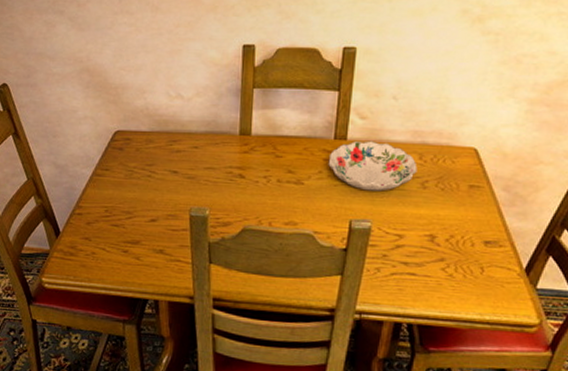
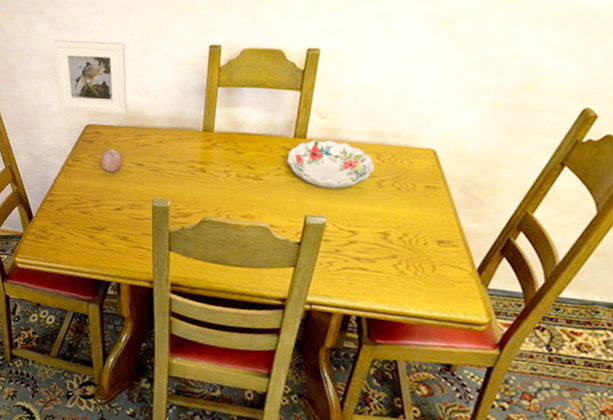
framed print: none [75,41,159,119] -> present [52,40,128,115]
fruit: none [132,156,156,182] -> present [100,148,123,173]

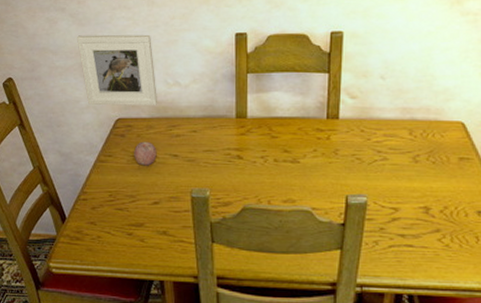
decorative bowl: present [286,139,375,189] -> none [322,119,408,167]

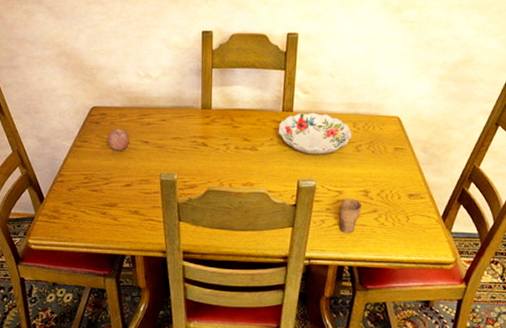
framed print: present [76,34,158,106] -> none [53,28,131,96]
decorative bowl: none [322,119,408,167] -> present [278,112,352,155]
cup: none [395,216,423,256] -> present [338,198,362,233]

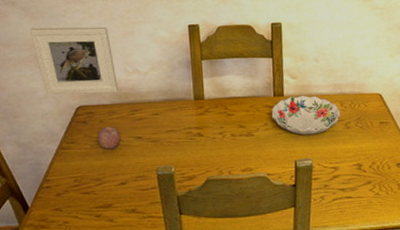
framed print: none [53,28,131,96] -> present [29,26,119,95]
cup: present [338,198,362,233] -> none [337,173,357,207]

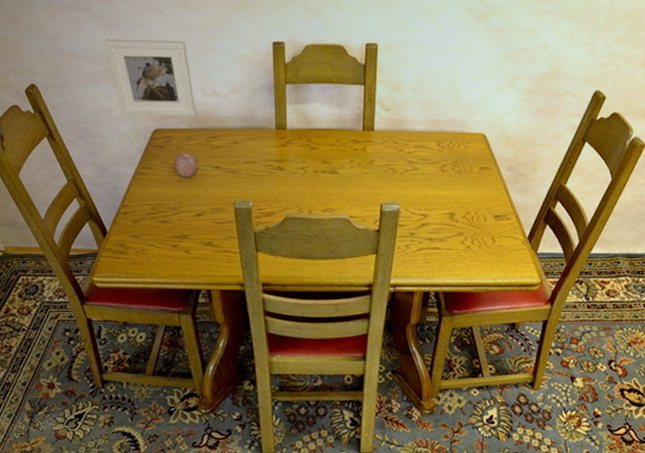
decorative bowl: present [271,95,341,135] -> none [359,130,436,176]

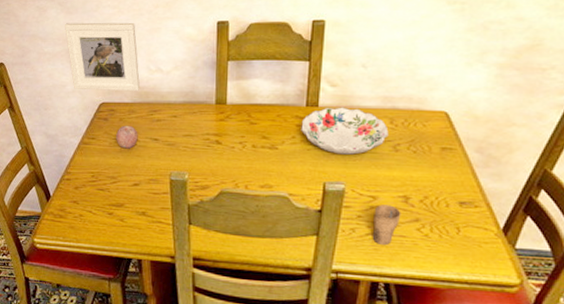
decorative bowl: none [359,130,436,176] -> present [301,107,389,155]
cup: none [423,222,448,258] -> present [372,204,401,245]

